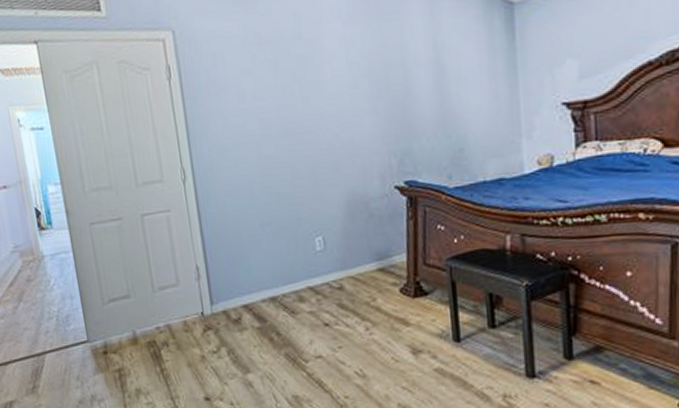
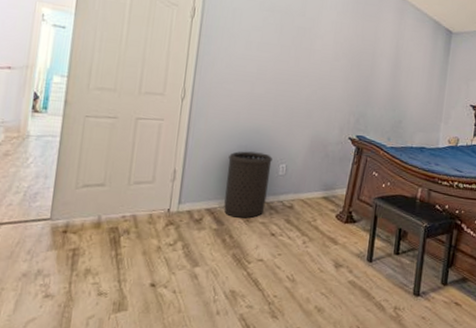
laundry basket: none [252,227,310,311] -> present [224,151,272,219]

